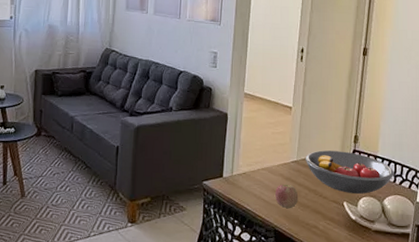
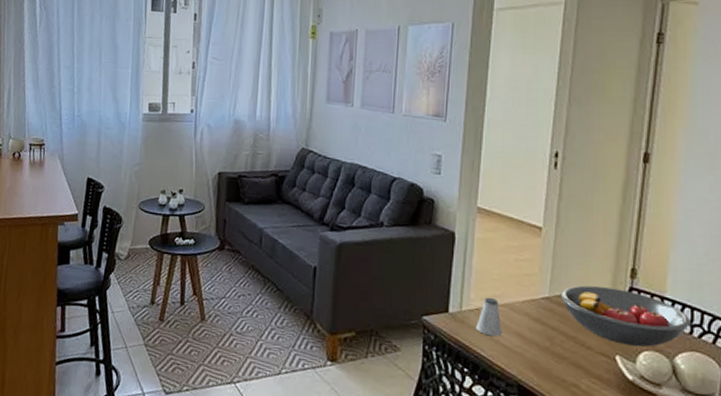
saltshaker: none [244,163,263,194] -> present [476,297,502,337]
apple: present [275,184,299,209] -> none [519,326,551,359]

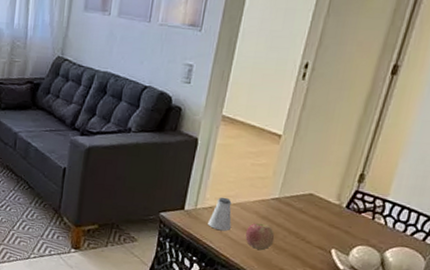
apple: none [519,326,551,359] -> present [245,223,275,251]
fruit bowl: present [560,285,691,347] -> none [289,188,407,243]

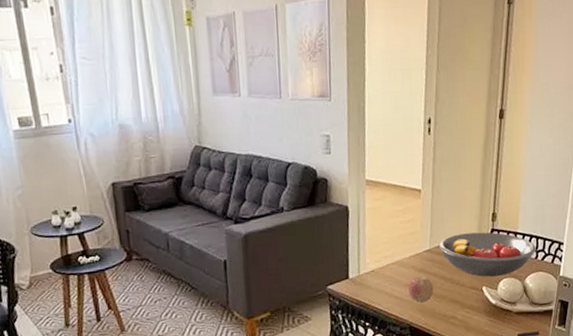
saltshaker: present [208,197,232,231] -> none [373,258,394,292]
fruit bowl: none [289,188,407,243] -> present [438,232,536,277]

